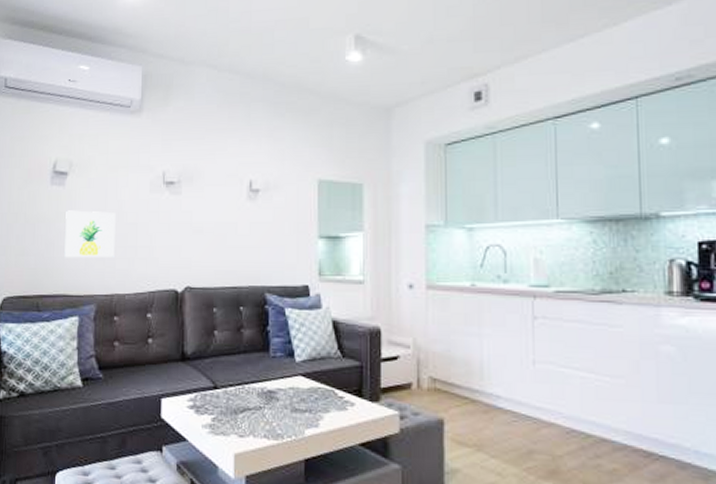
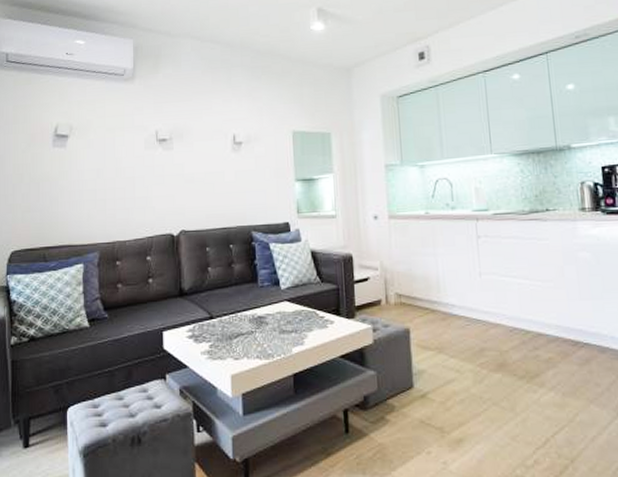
wall art: present [64,210,116,258] -> none [68,168,115,212]

